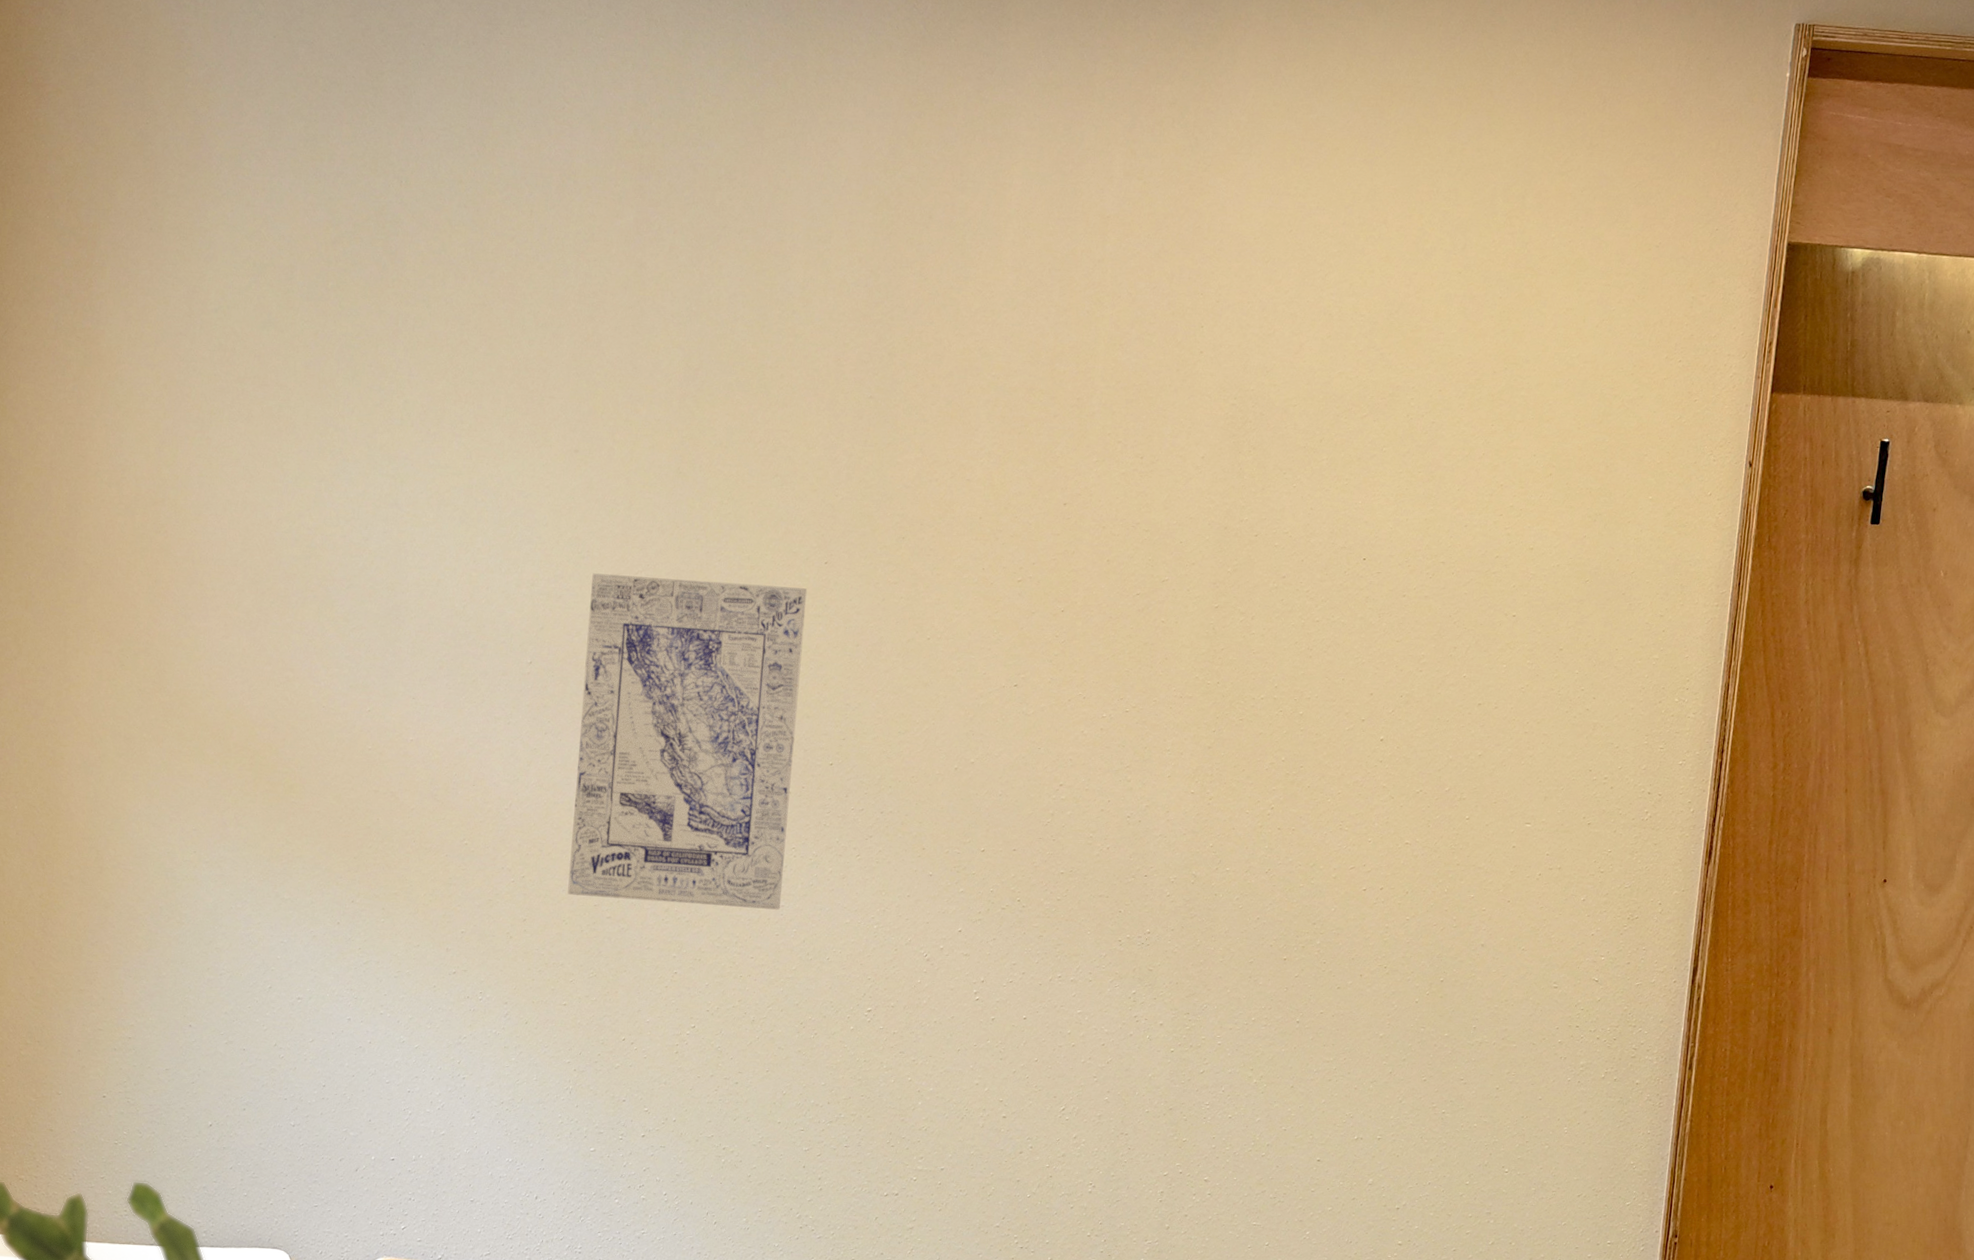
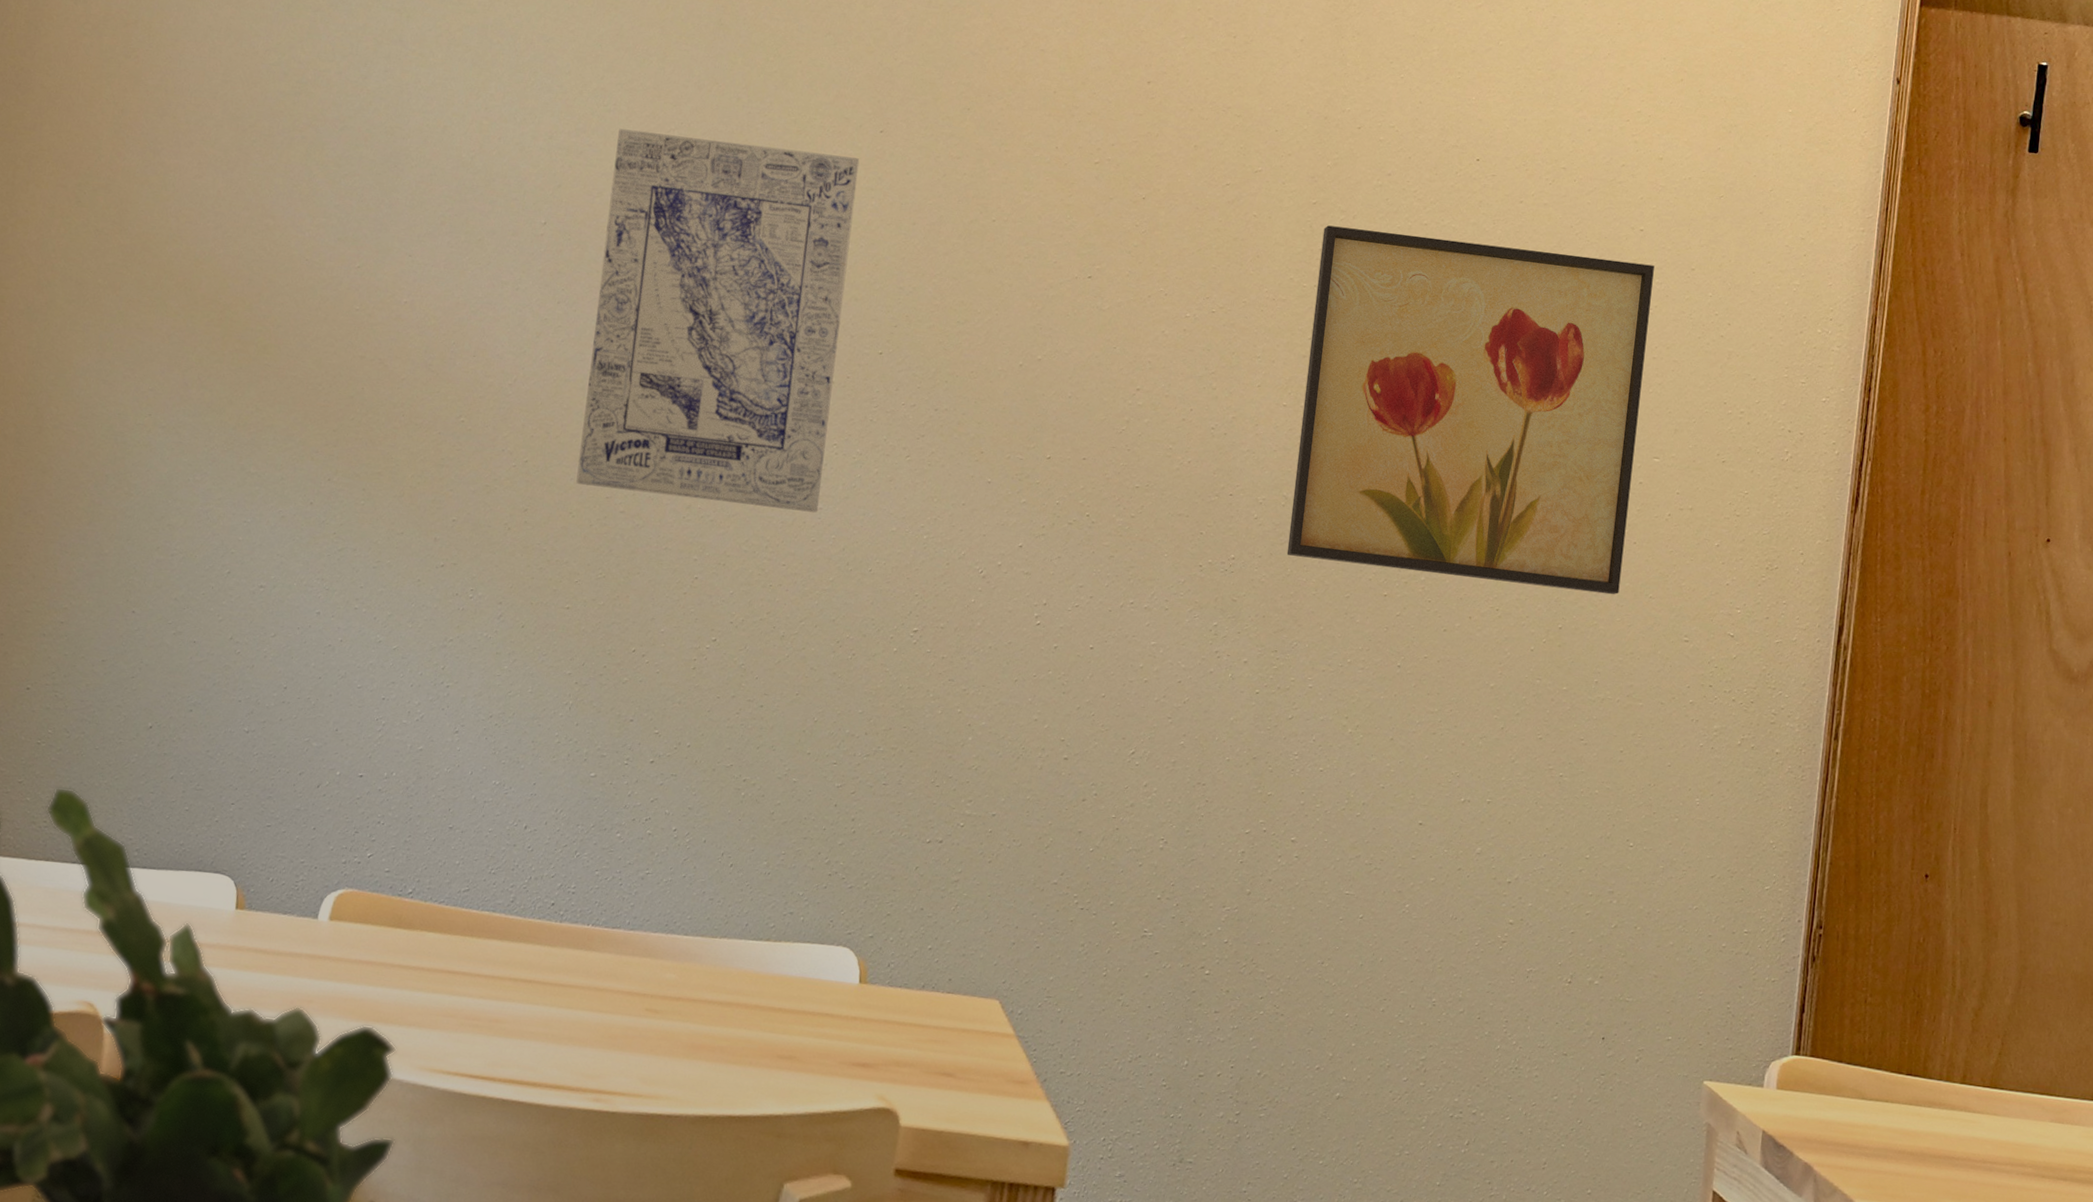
wall art: none [1196,627,1526,949] -> present [1286,225,1654,595]

